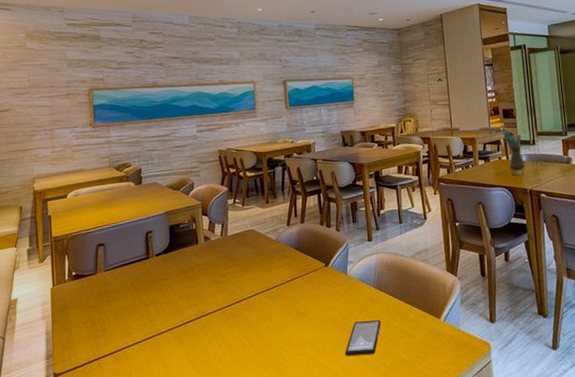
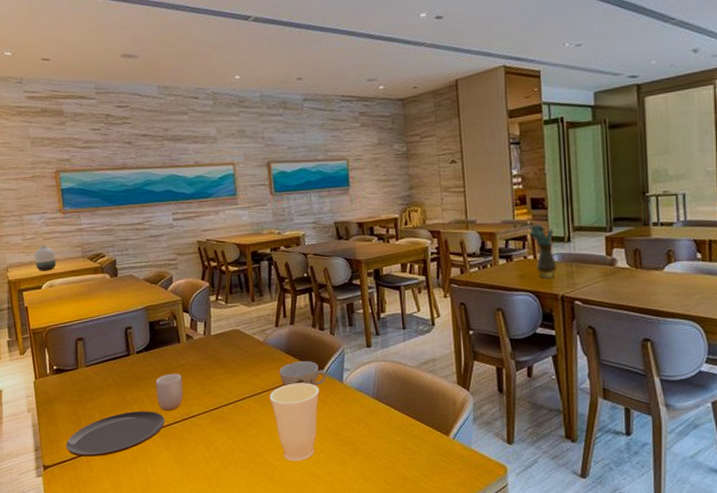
vase: none [62,157,84,181] -> present [34,245,57,271]
plate: none [78,311,180,362] -> present [65,411,165,457]
cup: none [172,273,199,310] -> present [155,373,184,411]
cup: none [279,276,326,353] -> present [269,382,320,462]
teacup: none [289,256,333,280] -> present [279,361,327,386]
smartphone: present [344,320,381,356] -> none [341,433,382,469]

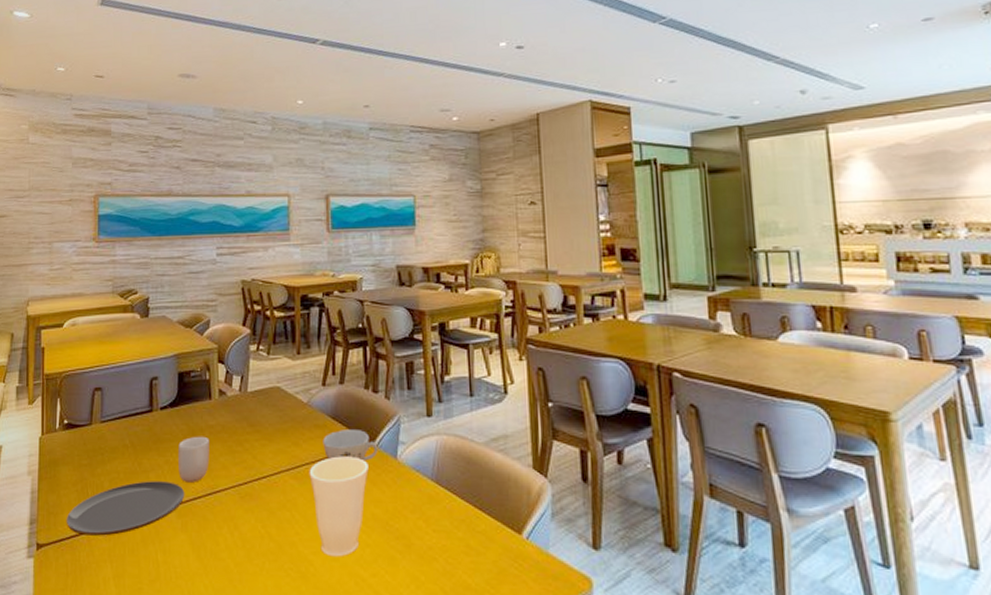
vase: present [34,245,57,271] -> none [60,278,83,307]
vase: present [529,222,558,279] -> none [619,275,652,345]

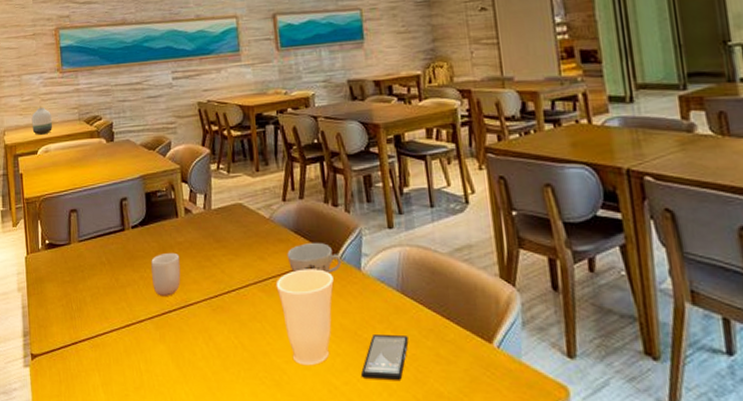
vase: none [60,278,83,307] -> present [31,107,53,135]
plate: present [66,481,185,536] -> none [55,295,161,347]
smartphone: none [389,525,440,572] -> present [360,335,409,380]

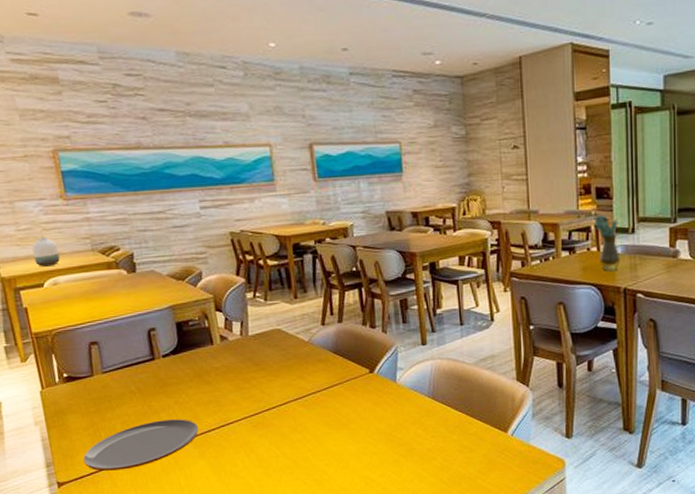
plate: none [55,295,161,347] -> present [83,419,199,471]
cup: present [151,252,181,296] -> none [186,377,219,418]
cup: present [276,269,334,366] -> none [316,383,371,466]
teacup: present [287,243,342,274] -> none [326,361,379,387]
smartphone: present [360,335,409,380] -> none [394,433,437,470]
vase: none [580,78,619,149] -> present [594,212,621,272]

